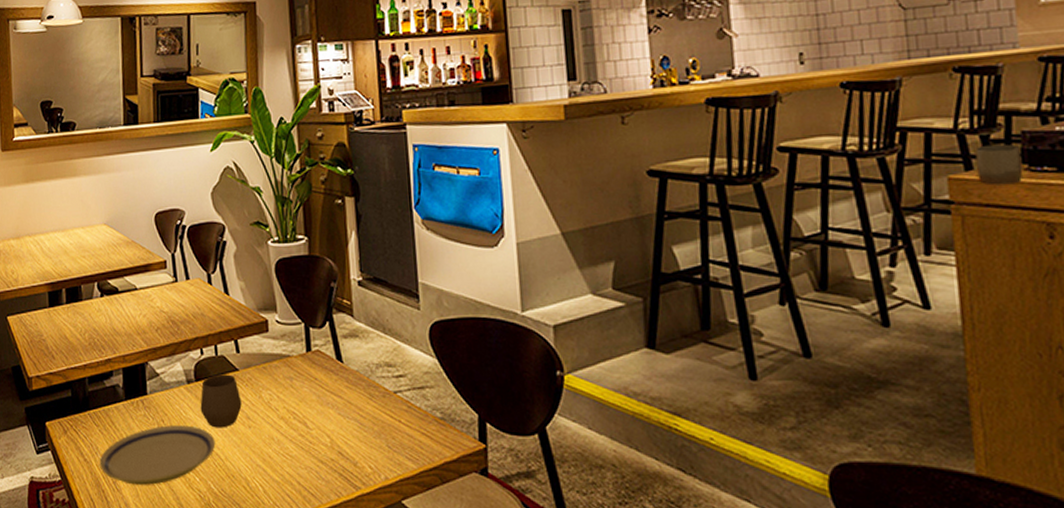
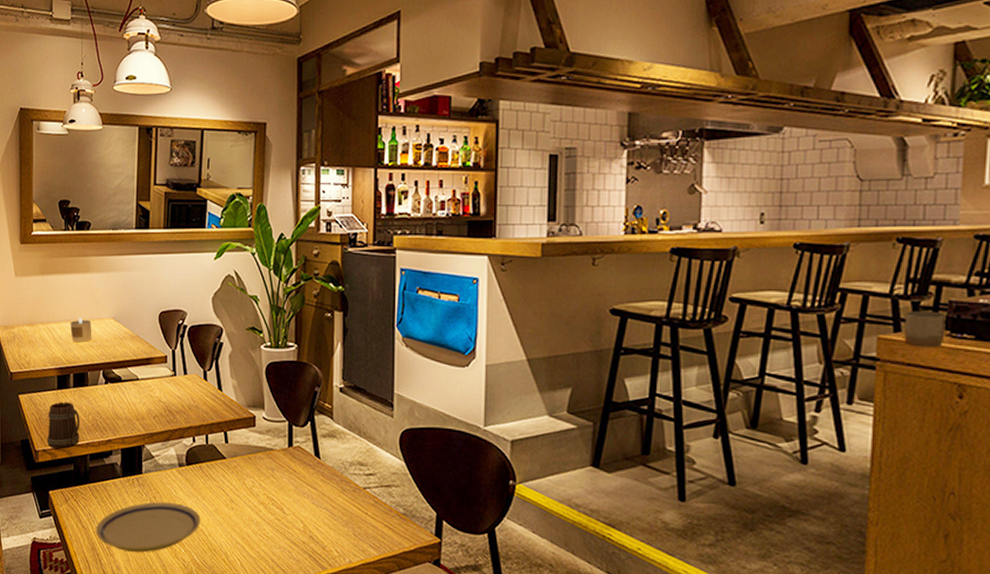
beer mug: none [40,320,76,374] -> present [47,401,80,449]
candle: none [59,226,84,254] -> present [70,318,92,343]
cup: present [200,374,242,428] -> none [189,460,227,508]

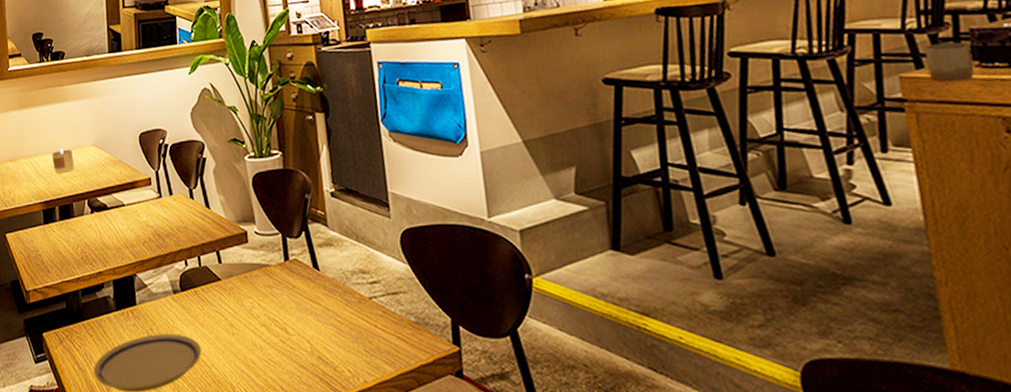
beer mug: present [47,401,80,449] -> none [36,236,70,287]

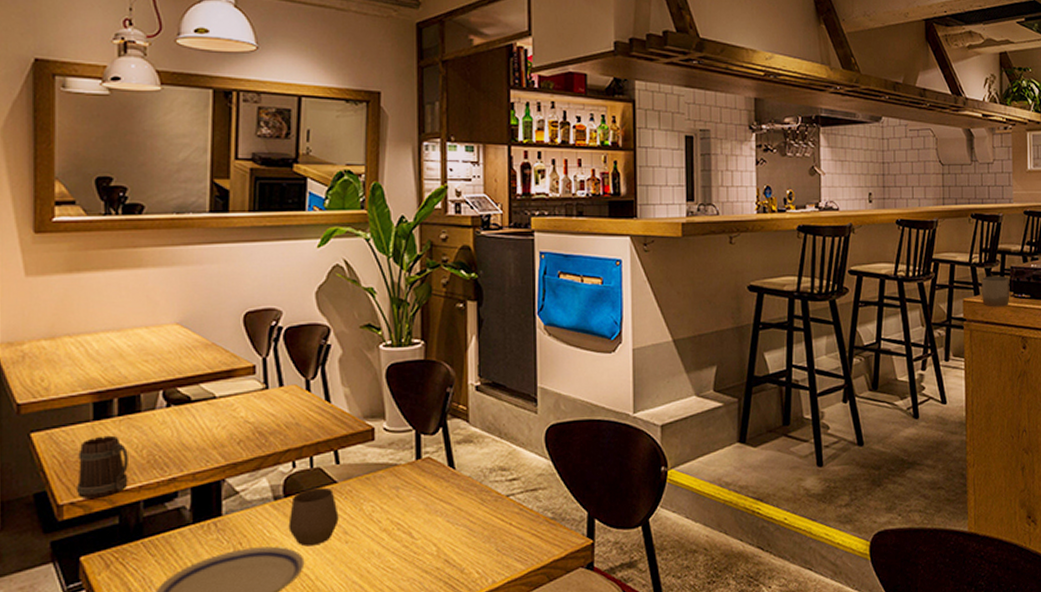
beer mug: none [36,236,70,287] -> present [77,435,128,500]
candle: present [51,148,75,174] -> none [113,326,147,358]
cup: none [186,284,225,336] -> present [288,487,339,547]

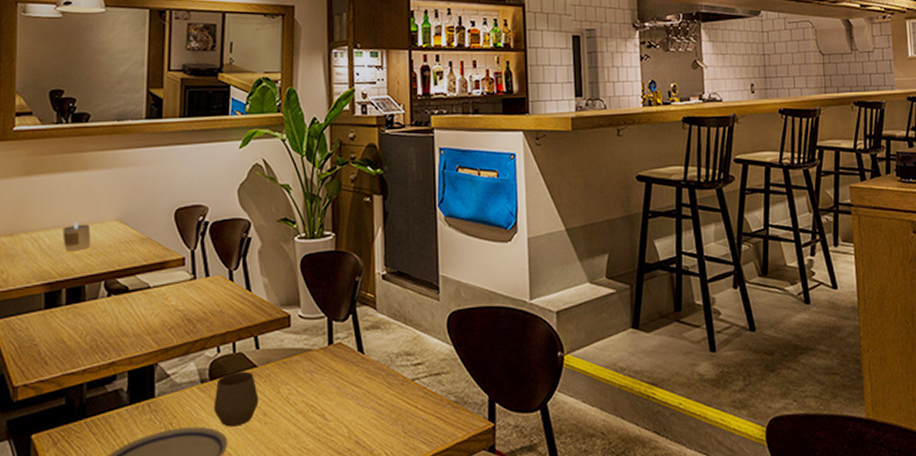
beer mug: present [77,435,128,500] -> none [30,322,74,382]
candle: none [113,326,147,358] -> present [62,222,91,252]
cup: present [981,275,1010,308] -> none [867,161,898,193]

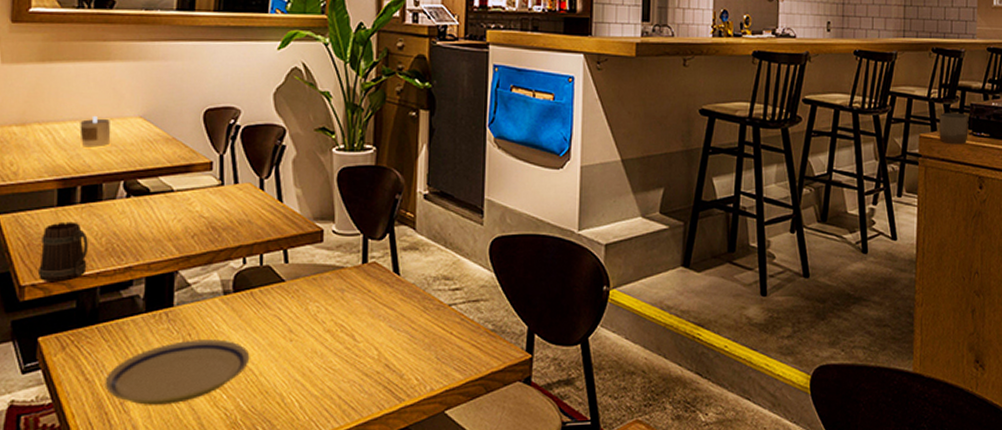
beer mug: none [30,322,74,382] -> present [38,221,88,283]
cup: present [213,371,259,427] -> none [236,285,285,342]
cup: none [867,161,898,193] -> present [939,112,969,145]

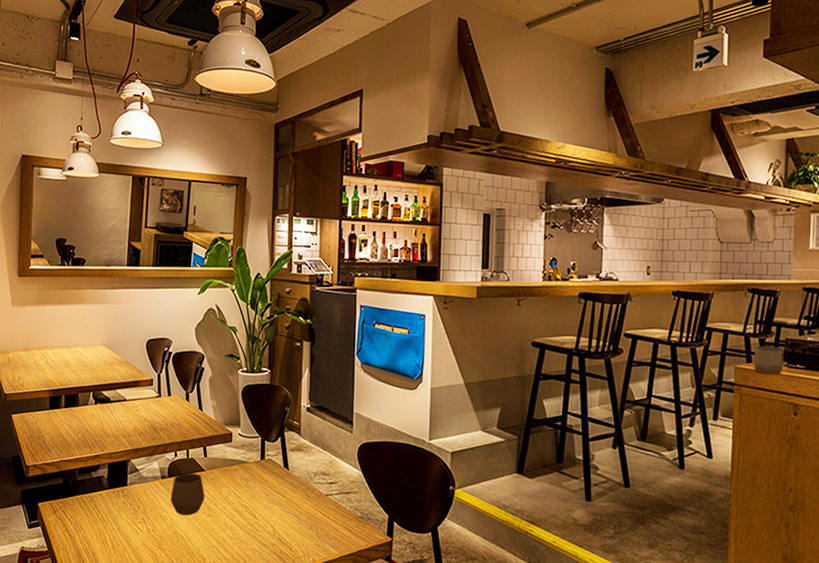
beer mug: present [38,221,88,283] -> none [38,420,70,464]
candle: present [79,116,111,148] -> none [63,345,84,367]
plate: present [105,339,250,405] -> none [82,511,181,558]
cup: none [236,285,285,342] -> present [170,473,205,516]

